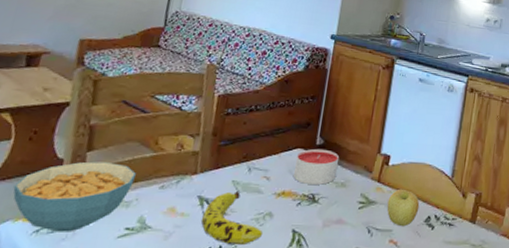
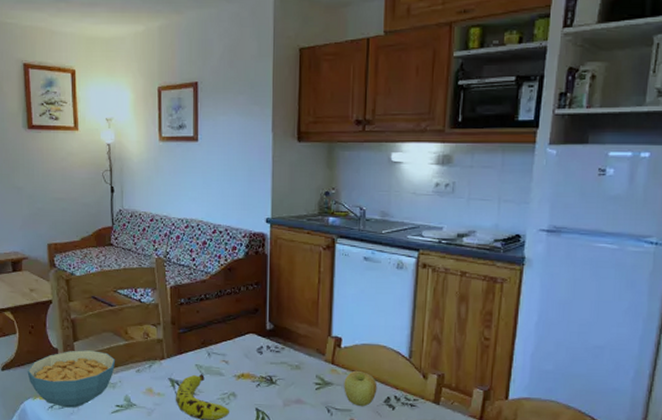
candle: present [294,148,340,185] -> none [249,333,291,367]

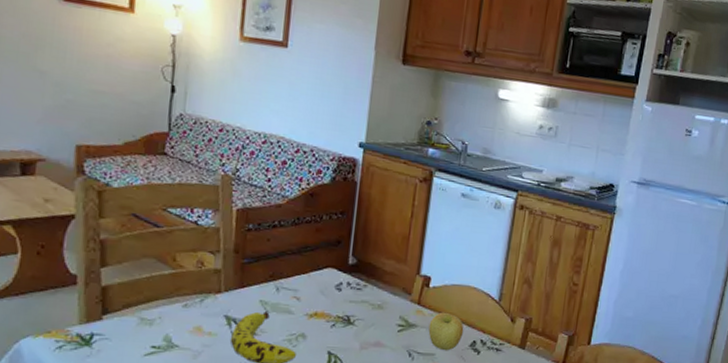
cereal bowl: present [27,350,115,408] -> none [28,278,156,349]

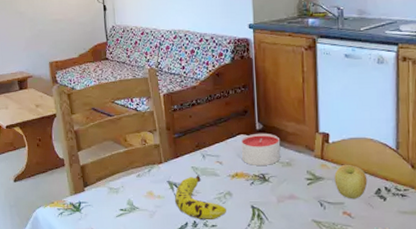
candle: none [326,268,375,306] -> present [240,133,281,165]

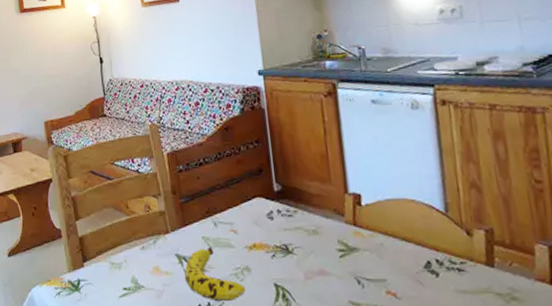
candle: present [240,133,281,165] -> none [257,195,305,234]
apple: present [334,164,368,199] -> none [371,231,414,275]

